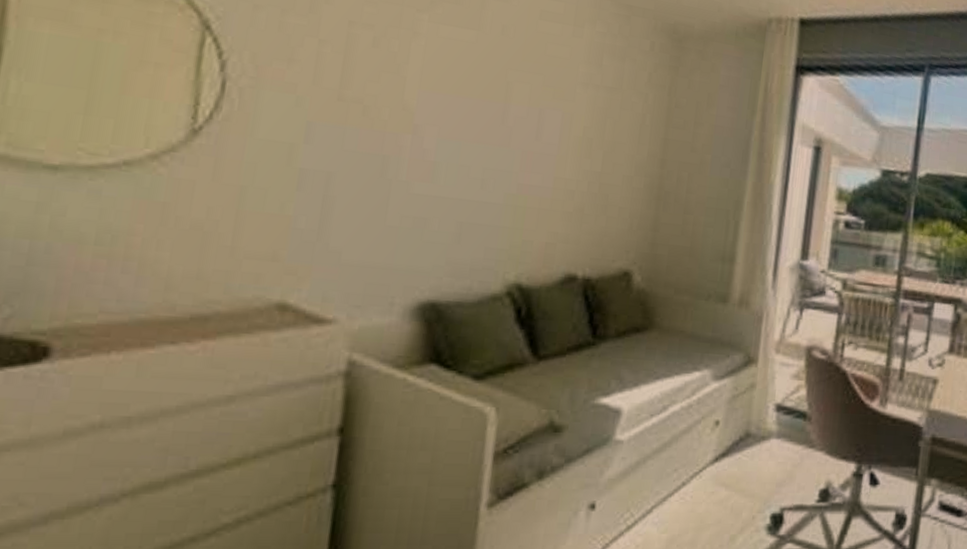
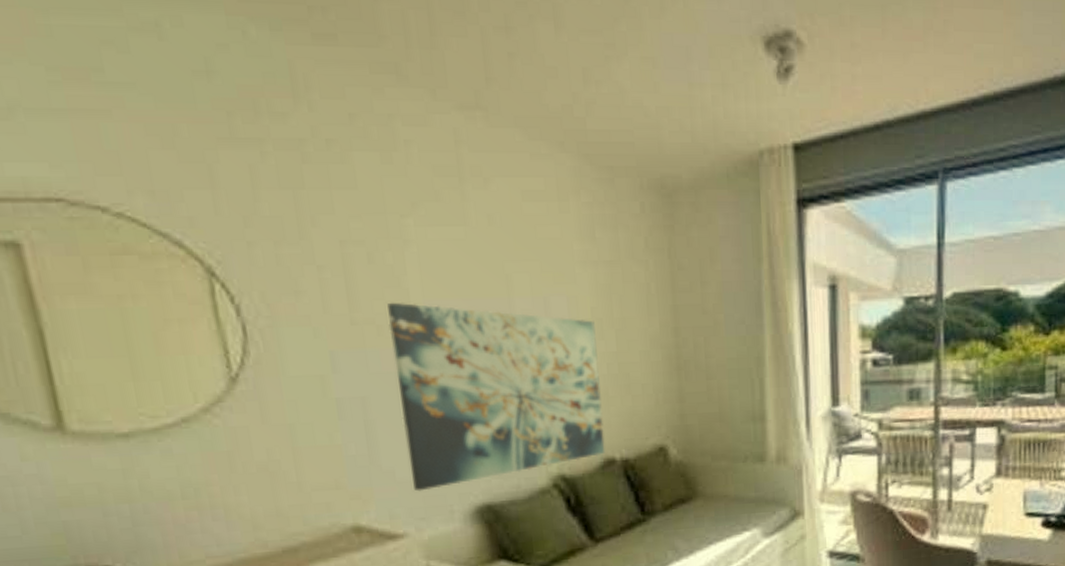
wall art: none [357,86,585,278] -> present [387,302,606,492]

